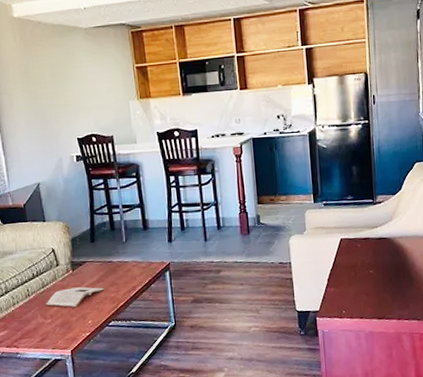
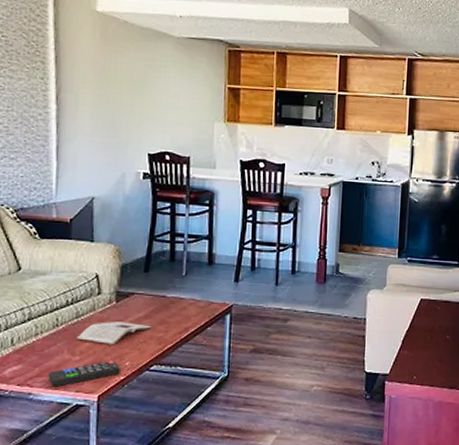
remote control: none [28,320,86,347] -> present [47,360,120,387]

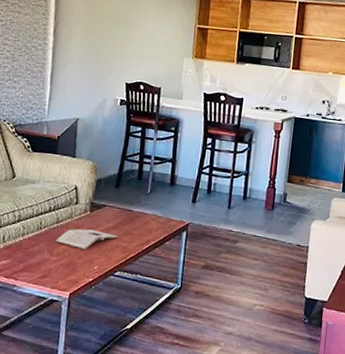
remote control: present [47,360,120,387] -> none [30,263,90,282]

